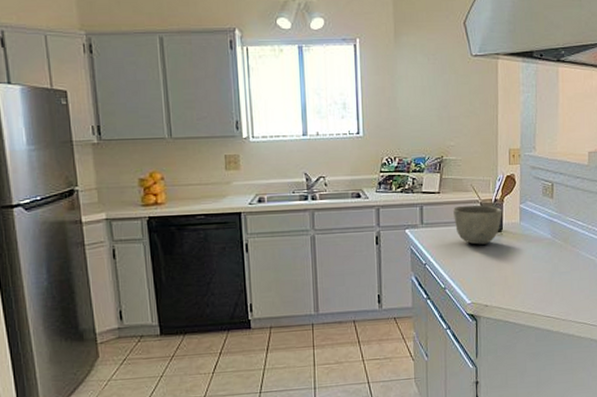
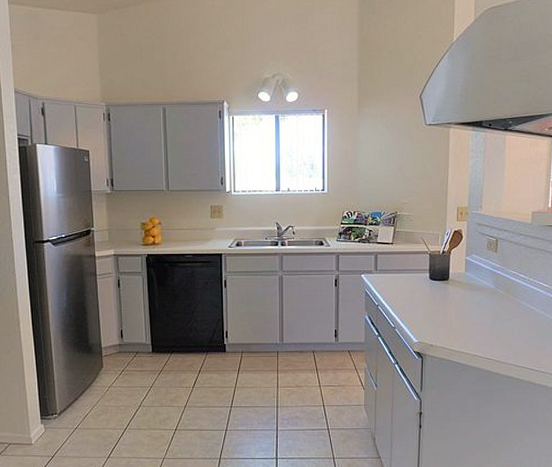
bowl: present [452,205,502,245] -> none [404,255,449,291]

